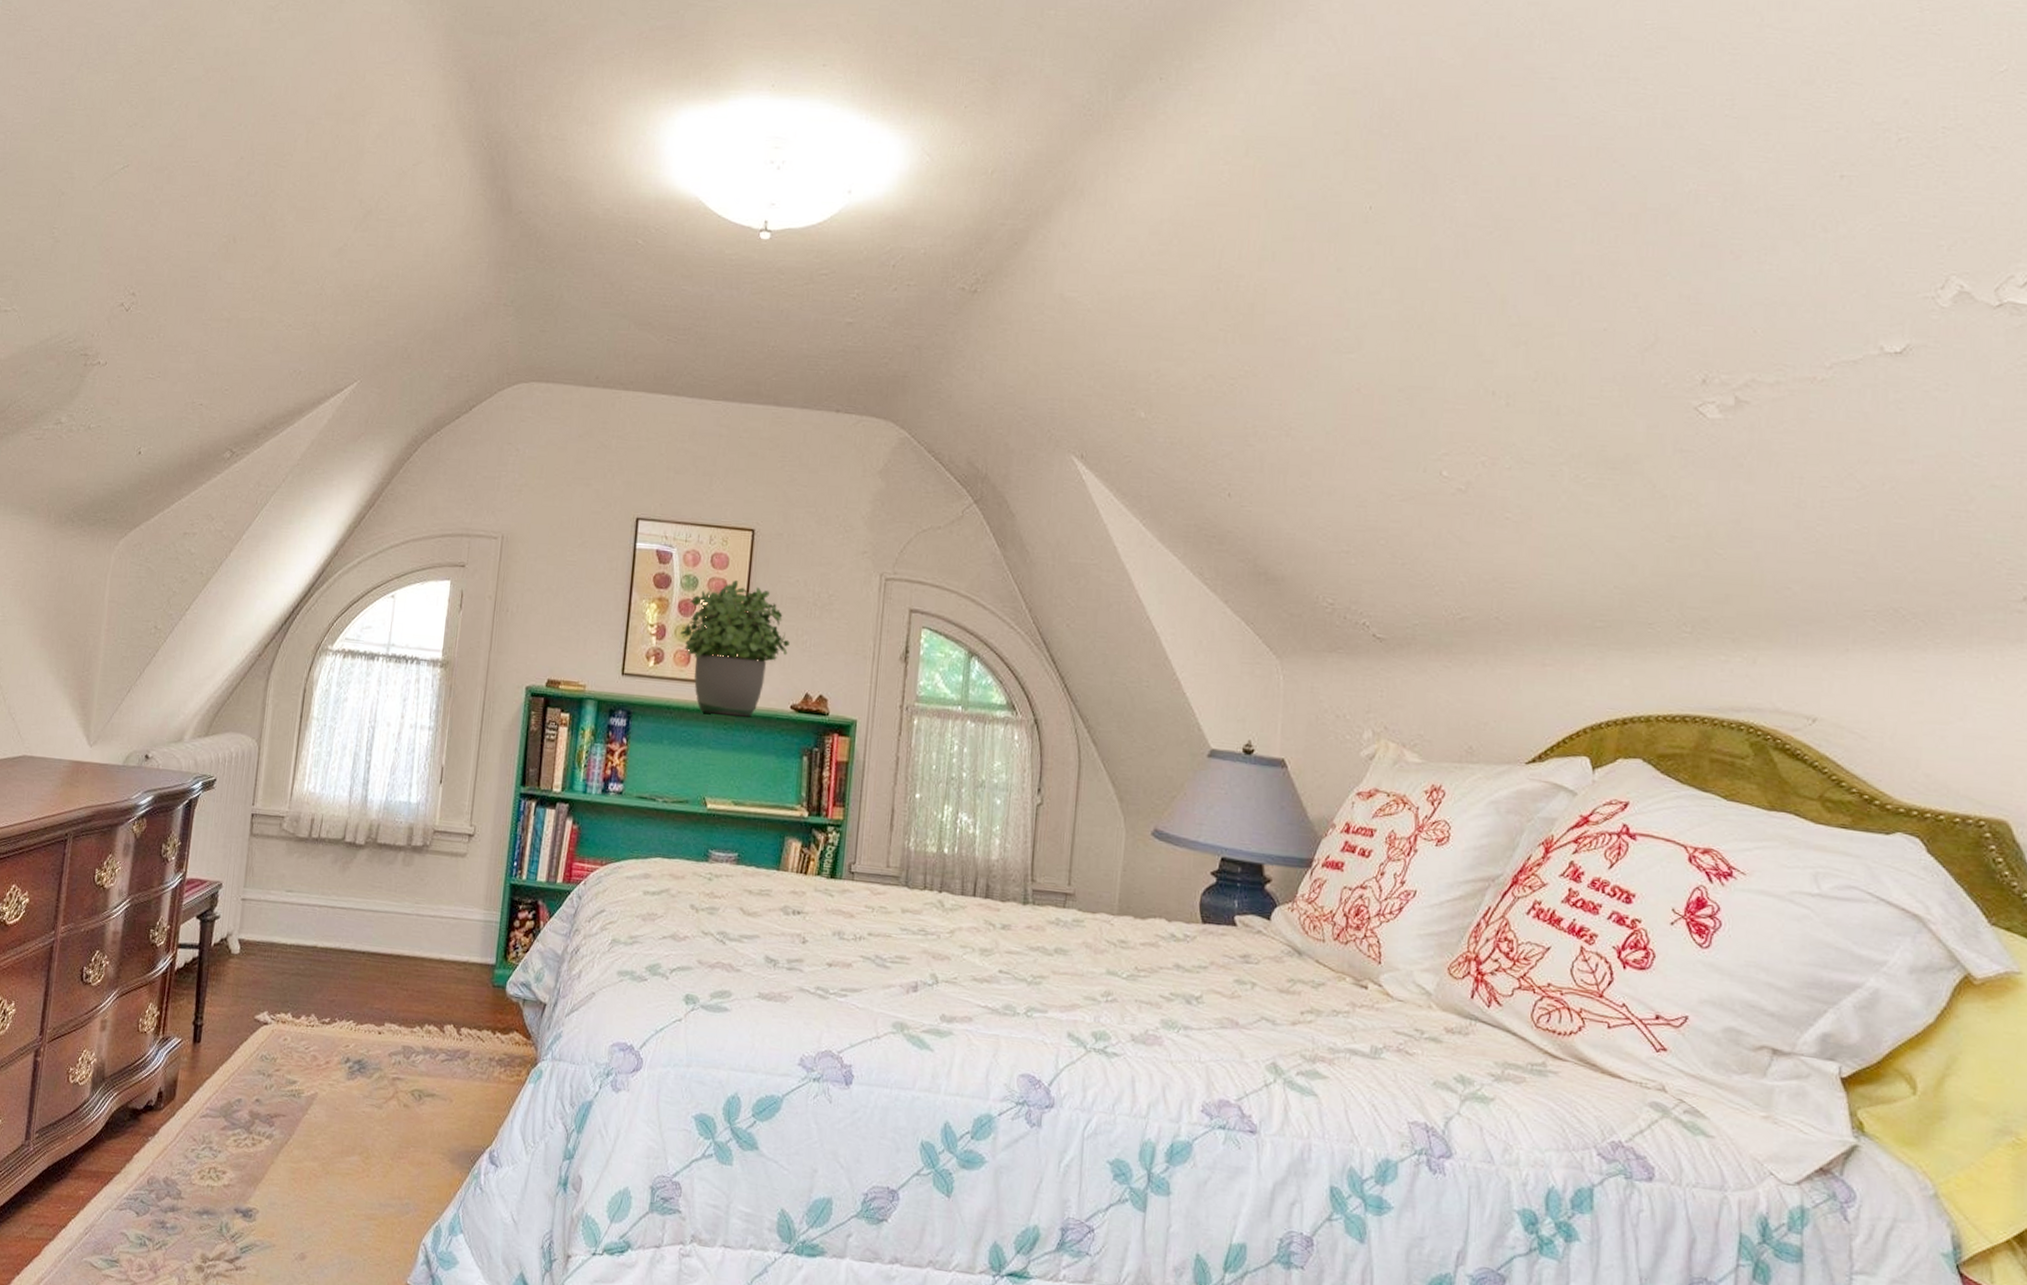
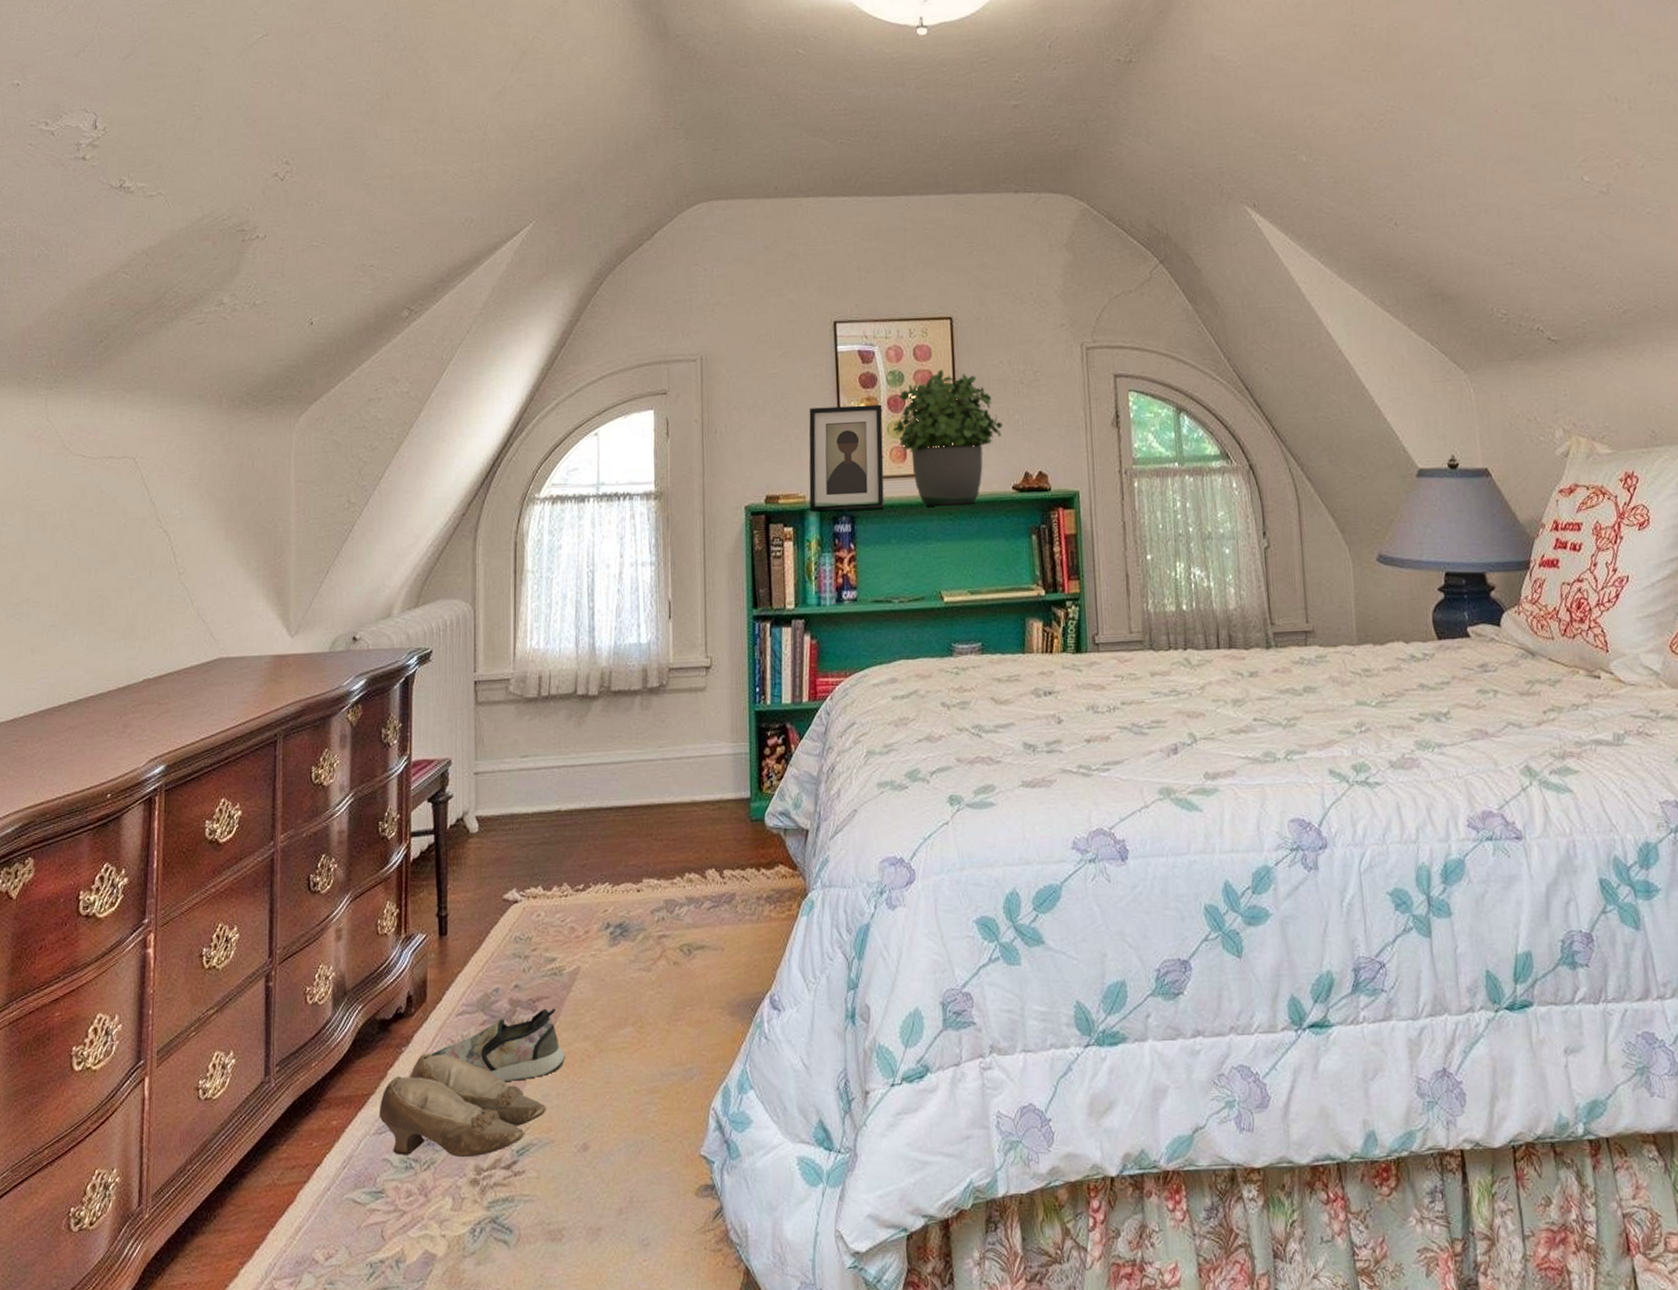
slippers: none [121,1145,272,1247] -> present [379,1053,546,1158]
shoe: none [173,1125,294,1186] -> present [430,1008,565,1083]
picture frame: none [588,600,673,709] -> present [809,404,884,512]

